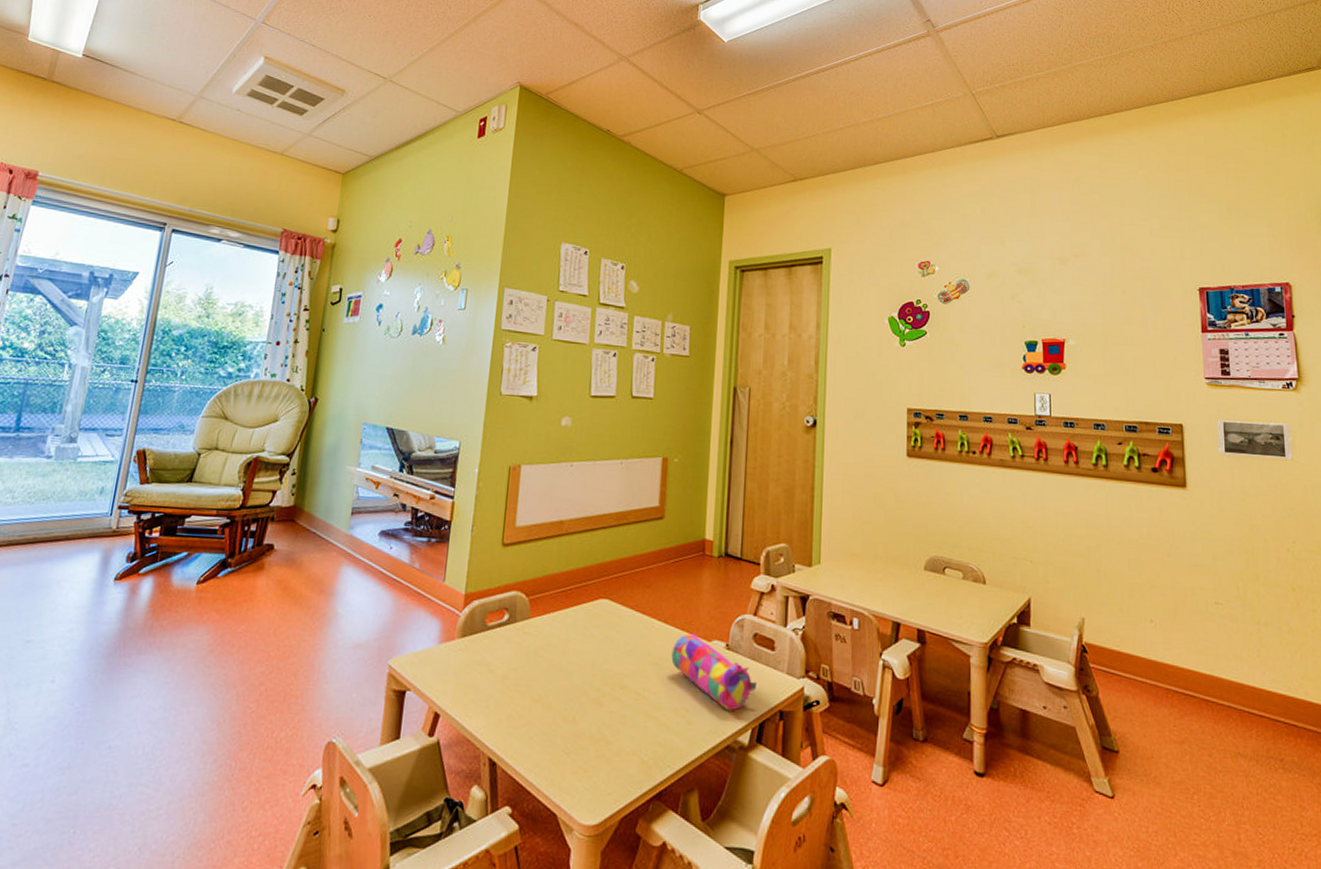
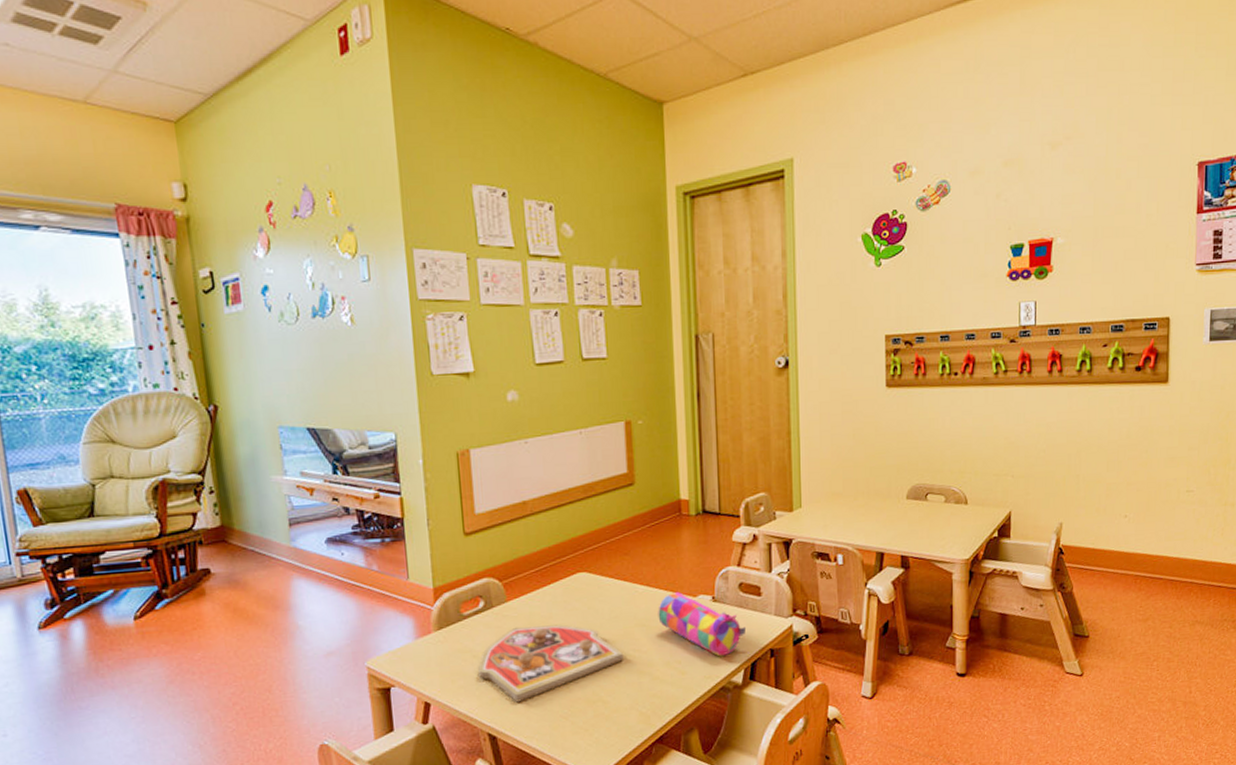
knob puzzle: none [491,646,633,728] -> present [478,624,623,703]

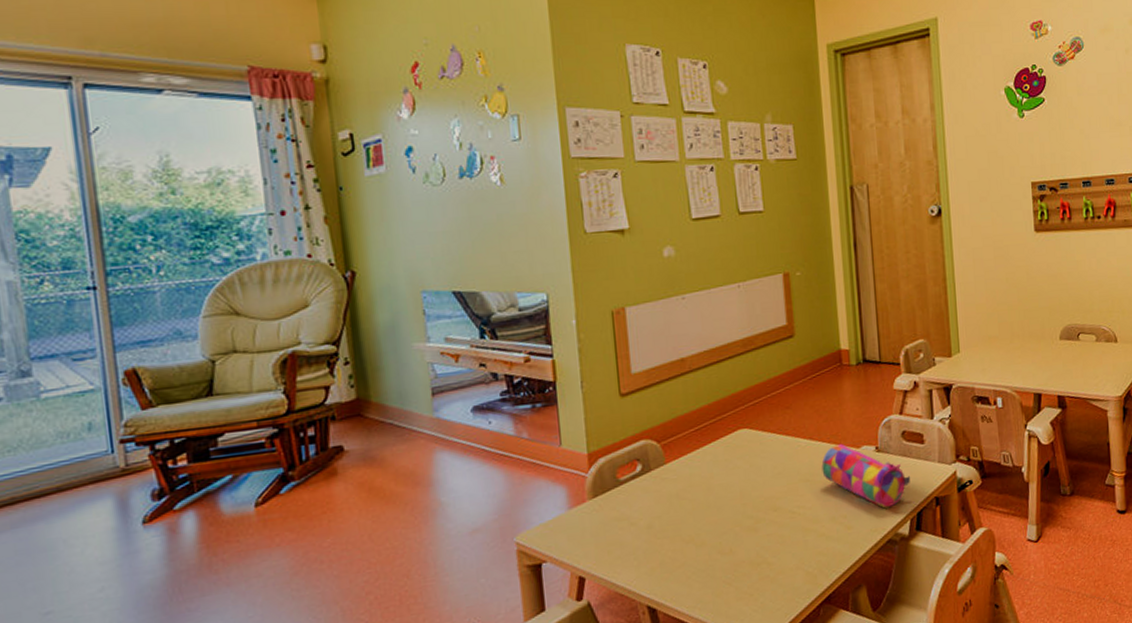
knob puzzle: present [478,624,623,703] -> none [636,484,788,571]

